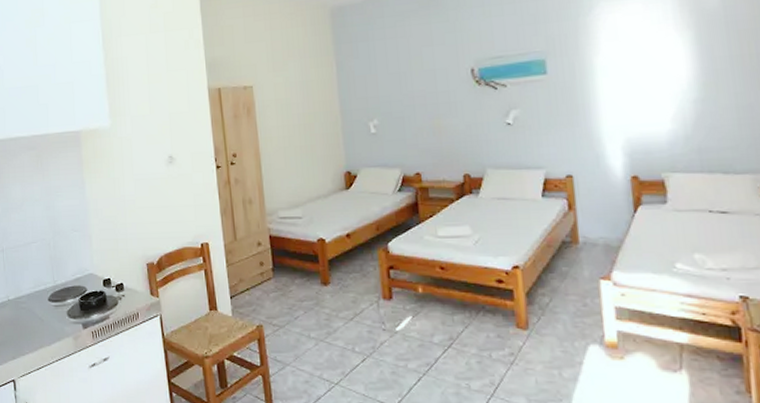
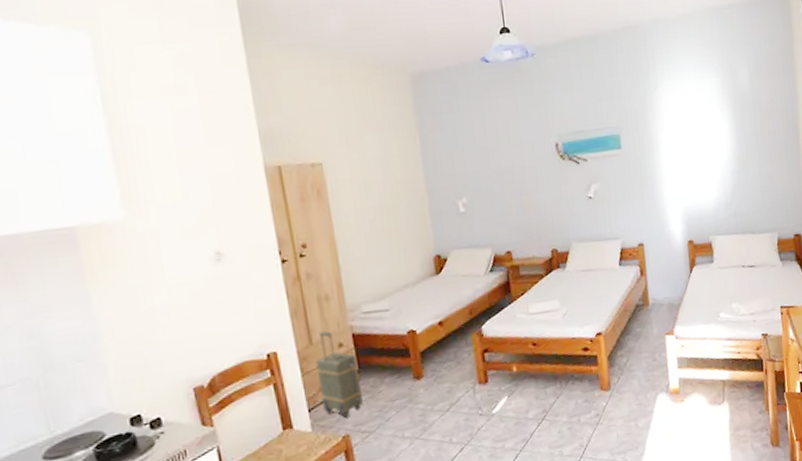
suitcase: none [238,230,276,309] -> present [315,331,363,418]

